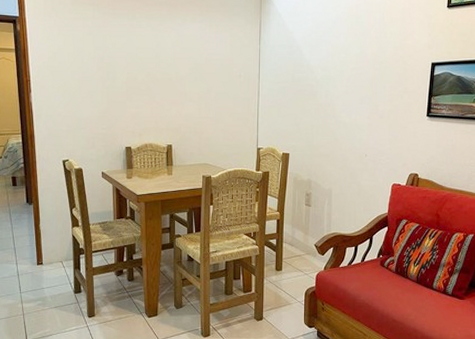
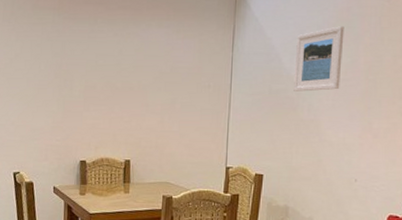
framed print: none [313,21,354,79] -> present [293,26,345,92]

